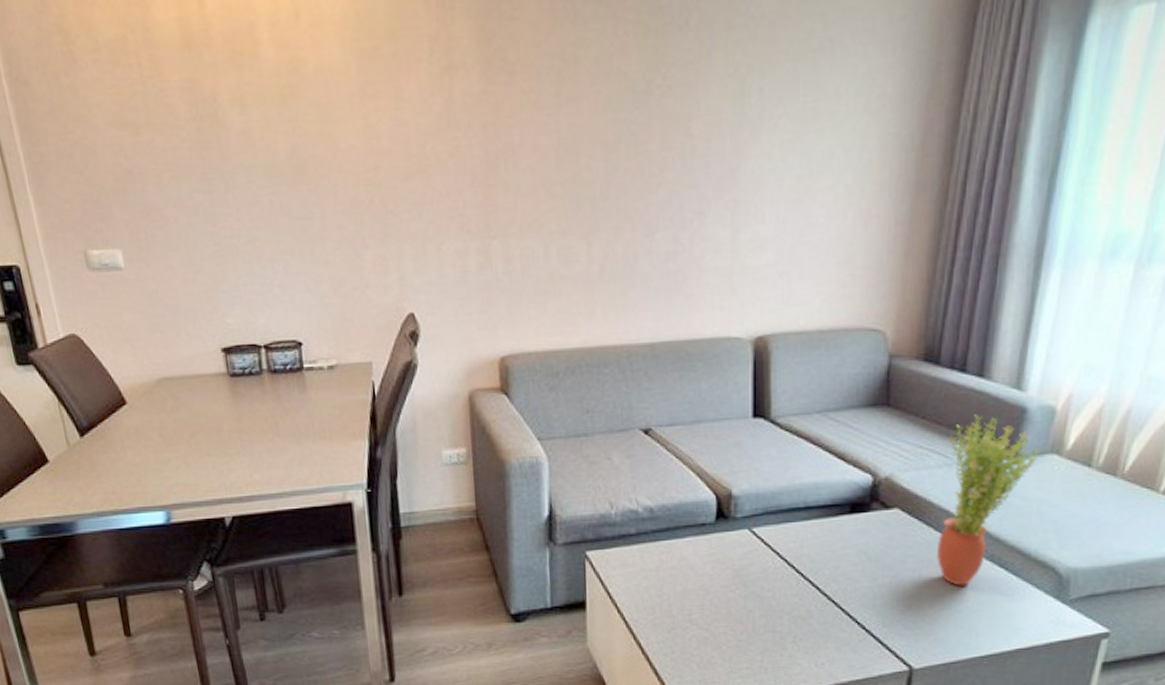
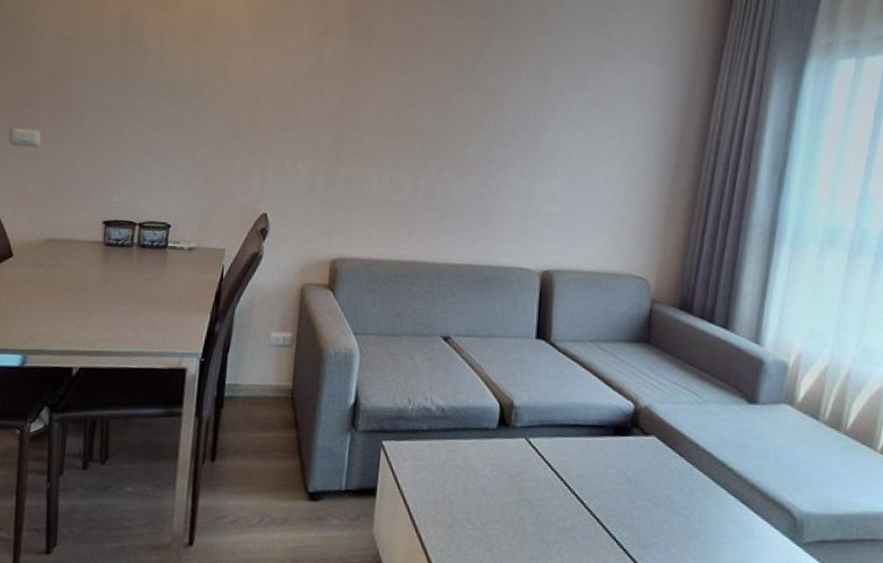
potted plant: present [937,414,1040,586] -> none [687,360,776,517]

